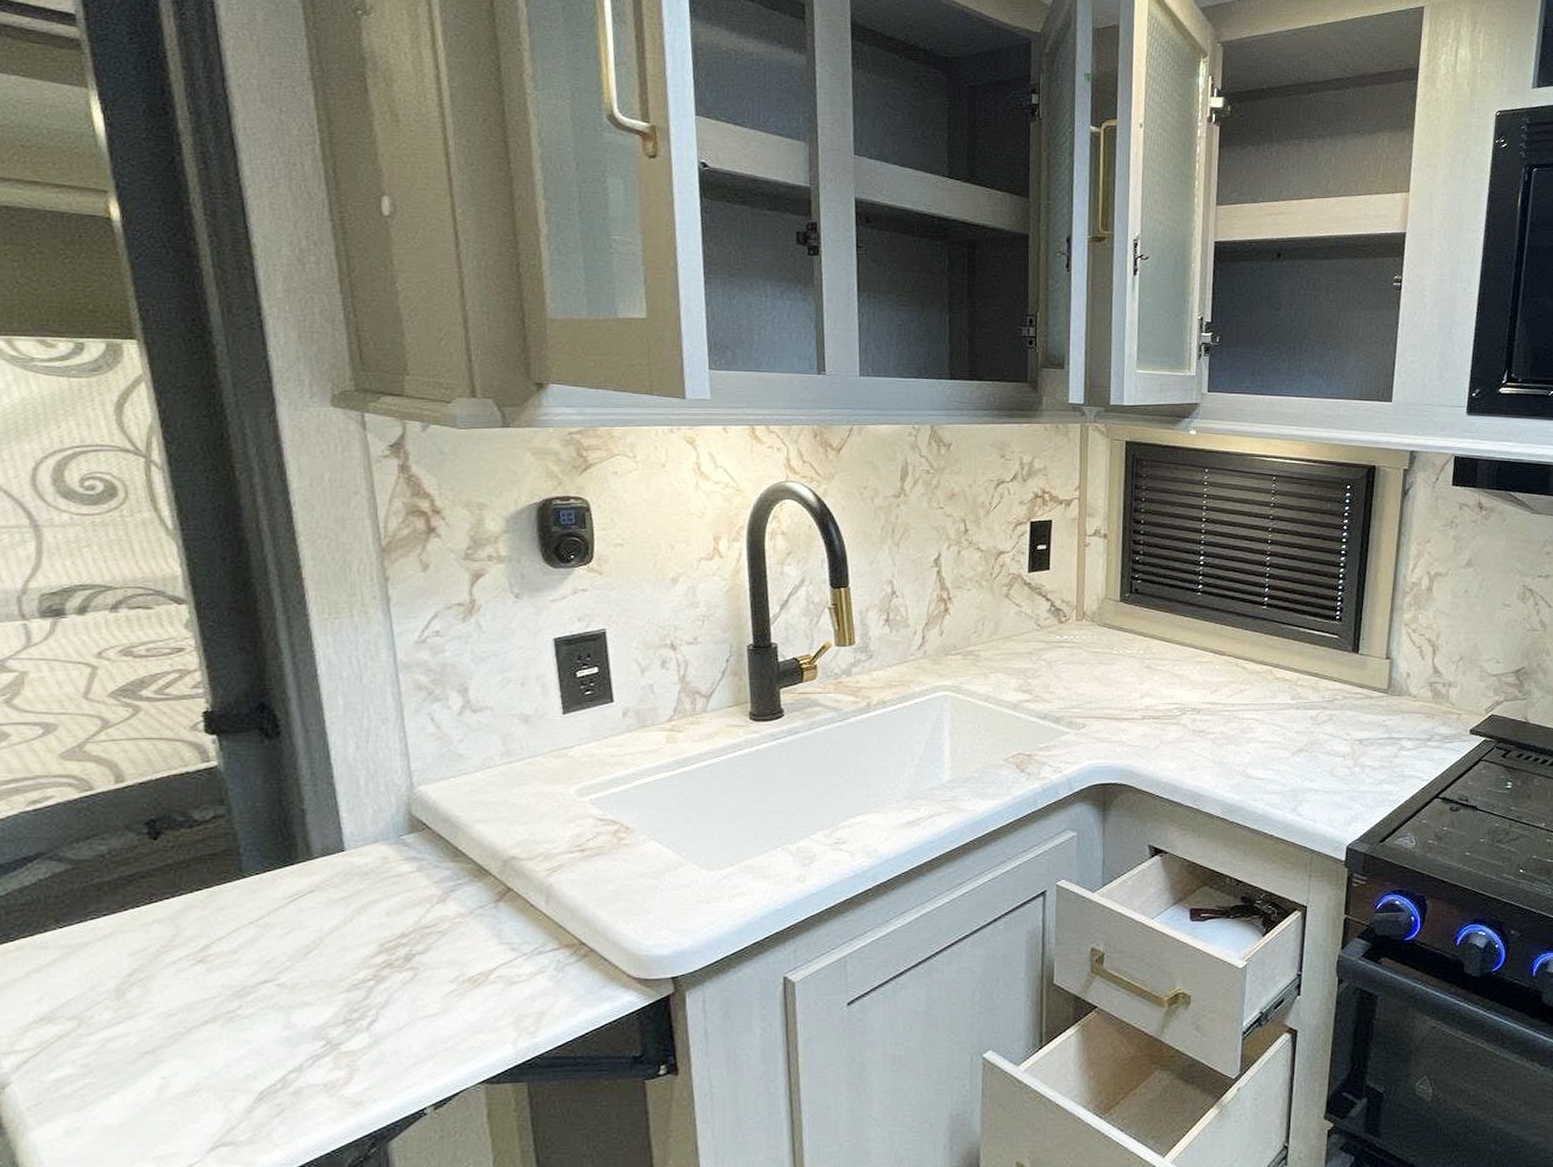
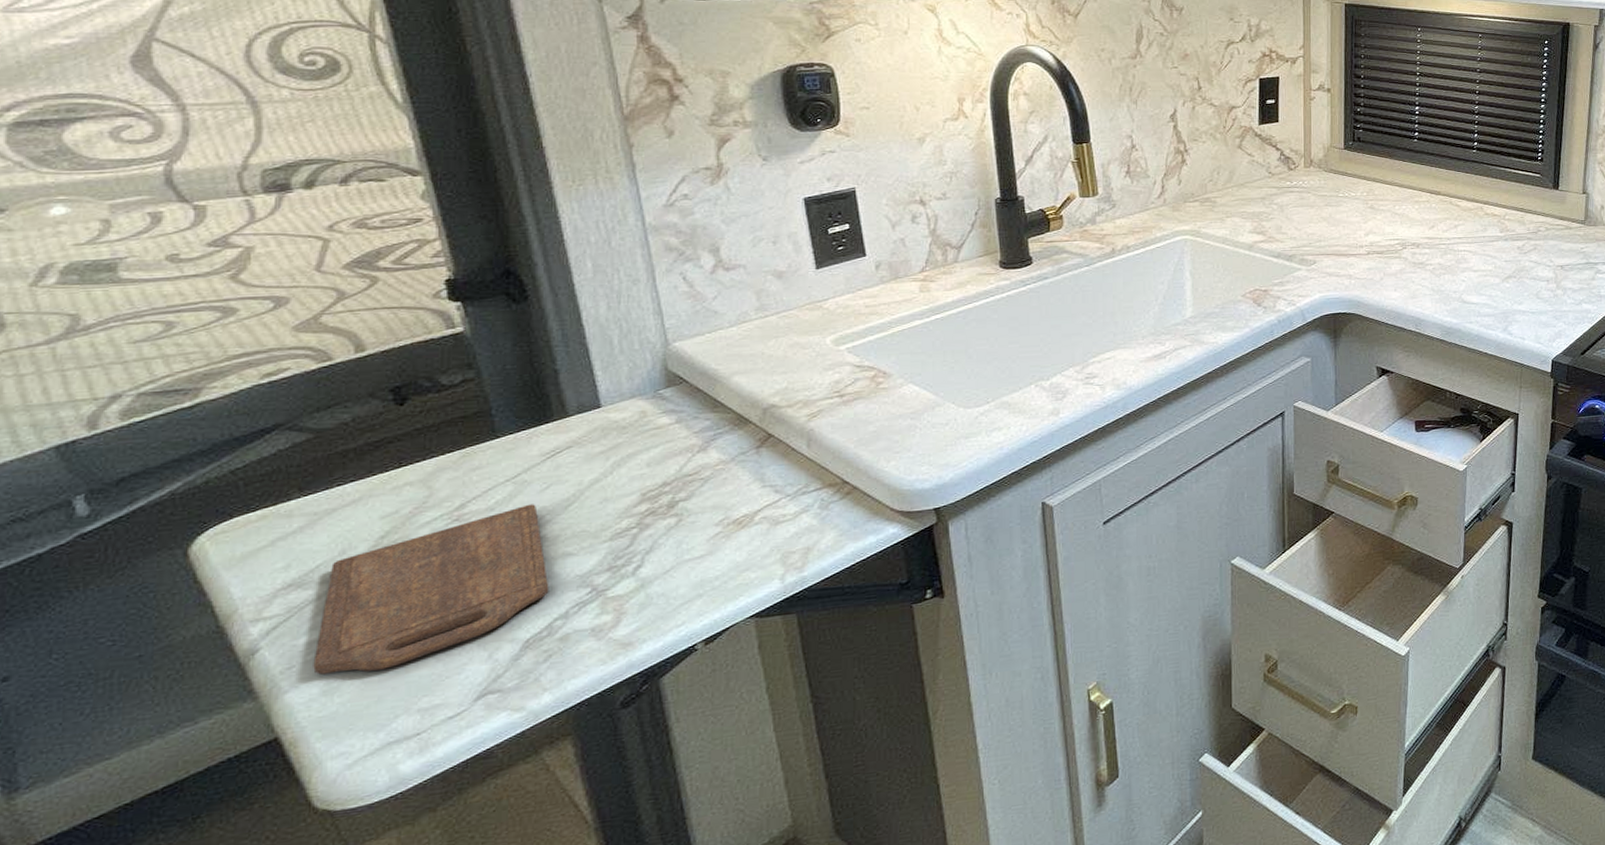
cutting board: none [58,949,286,1114] -> present [313,504,549,675]

